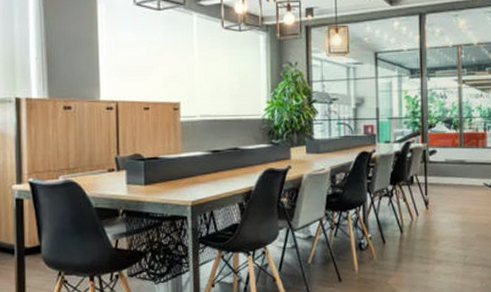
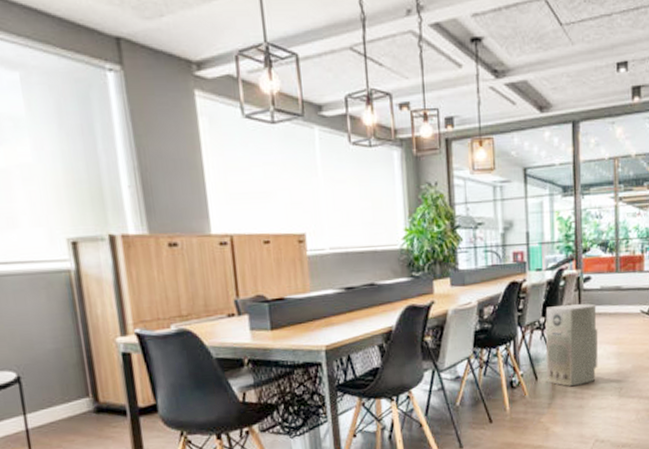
air purifier: none [393,174,443,252] -> present [545,303,598,387]

